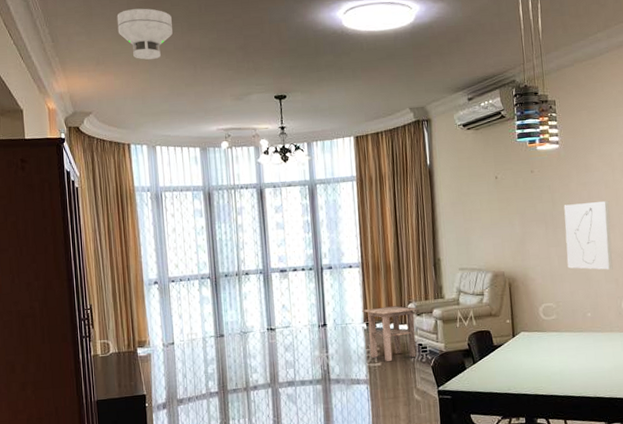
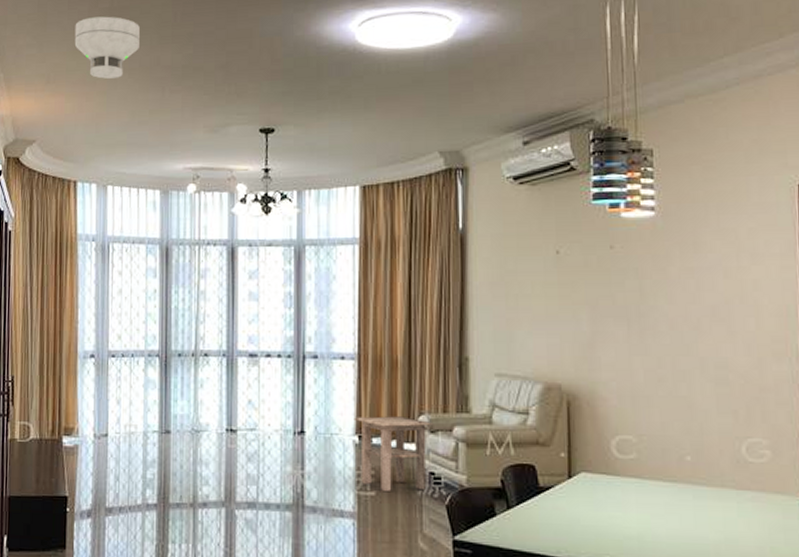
wall art: present [564,201,613,270] -> none [657,297,731,396]

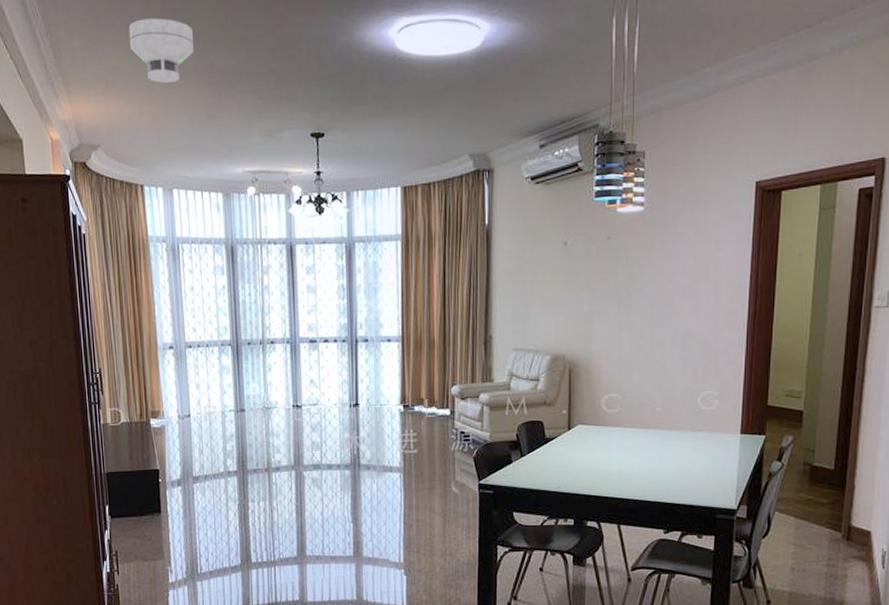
side table: present [354,416,434,491] -> none [399,387,464,449]

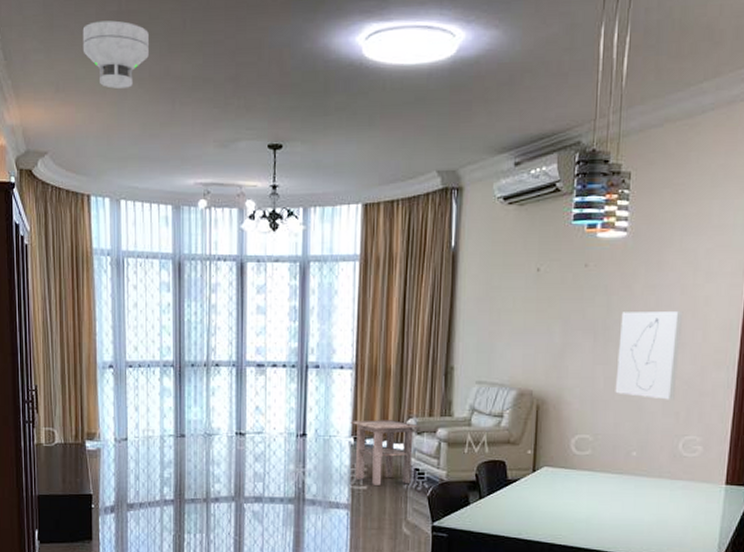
side table: none [399,387,464,449] -> present [350,420,421,485]
wall art: none [639,278,697,359] -> present [615,312,684,400]

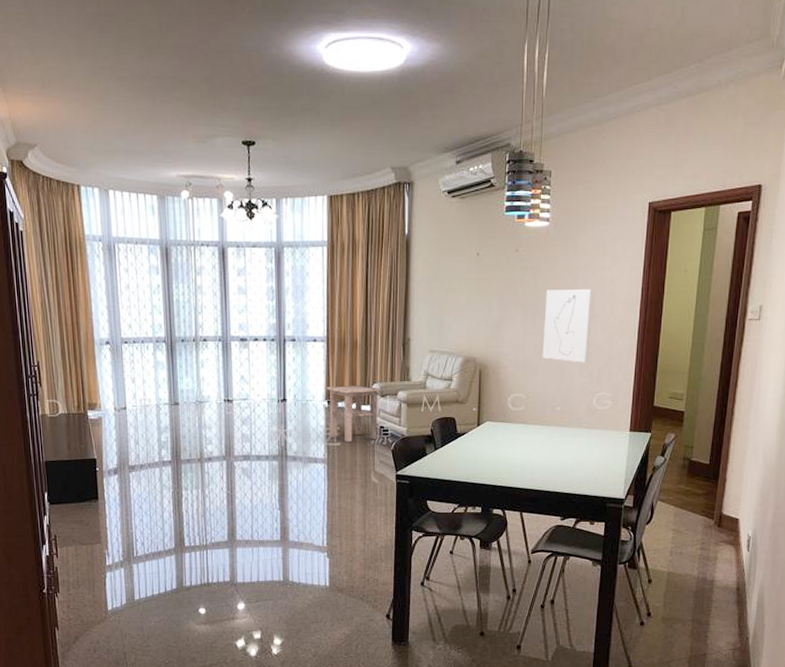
smoke detector: present [82,20,149,89] -> none [64,21,129,86]

